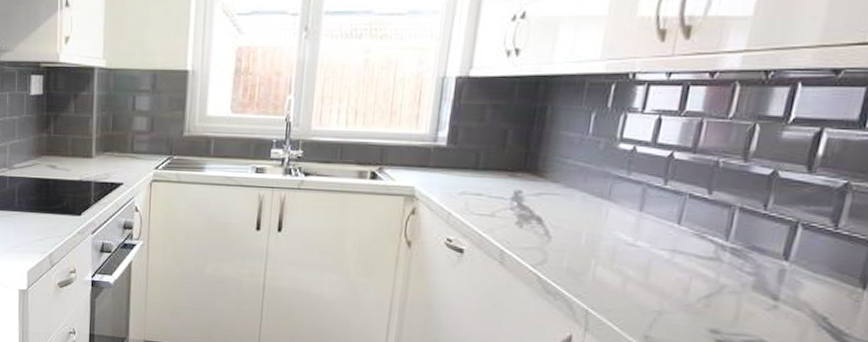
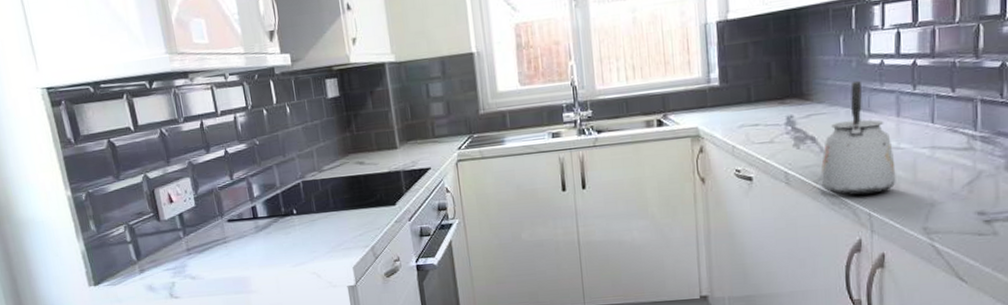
kettle: none [538,164,628,290] -> present [821,80,896,196]

